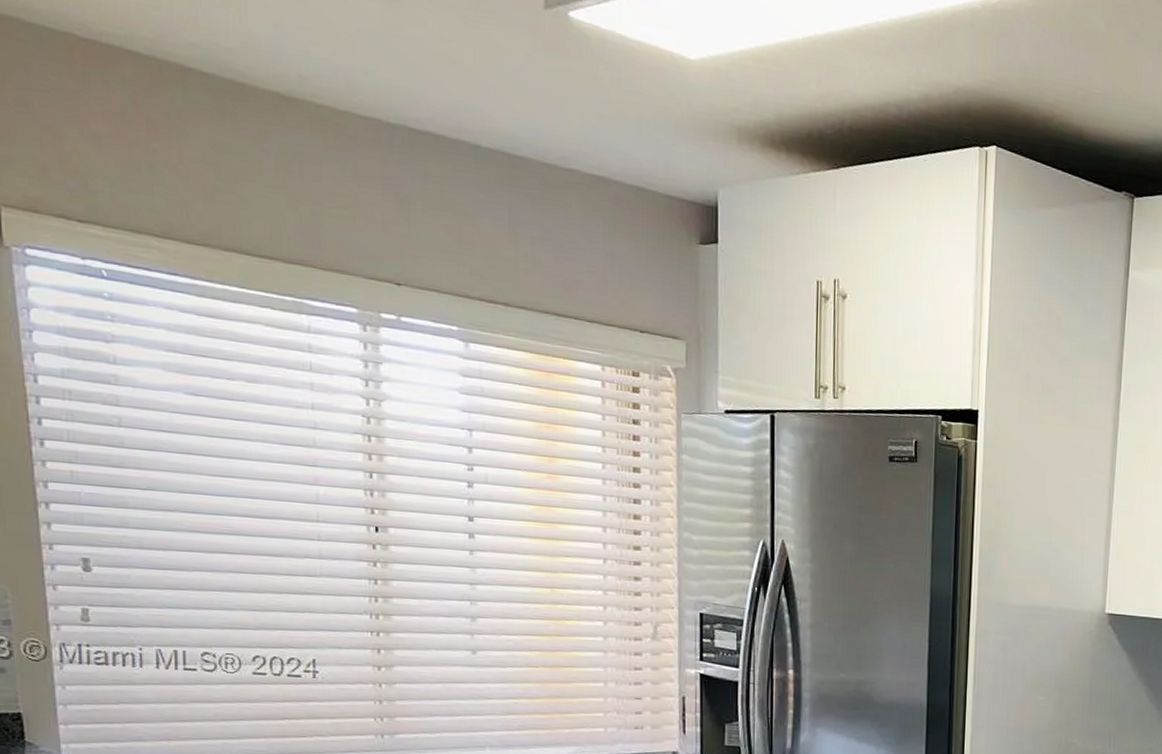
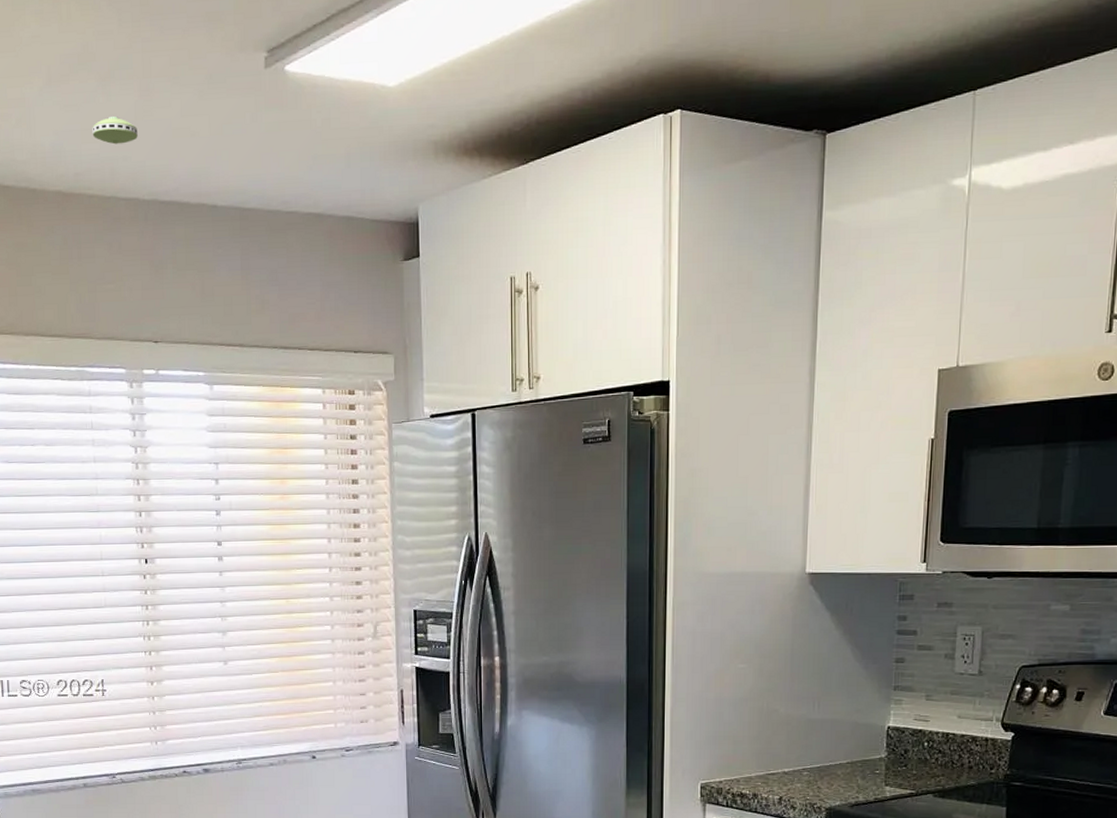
smoke detector: none [324,21,383,56] -> present [92,116,138,145]

